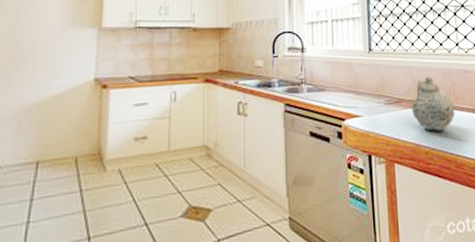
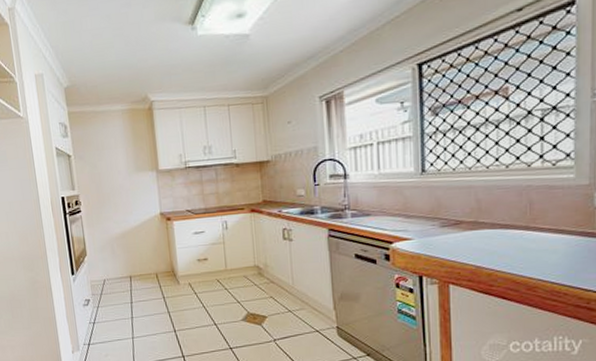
teapot: present [412,77,455,131] -> none [474,196,531,253]

